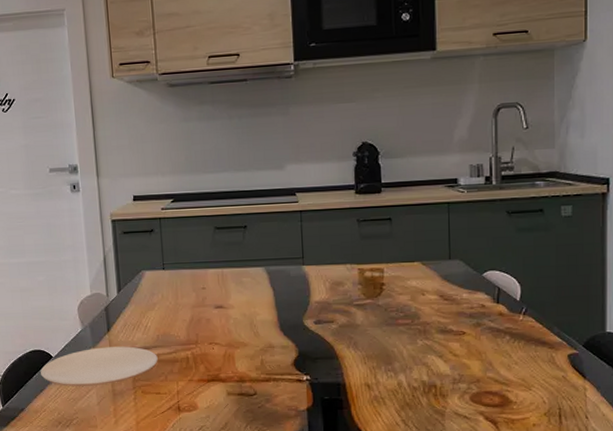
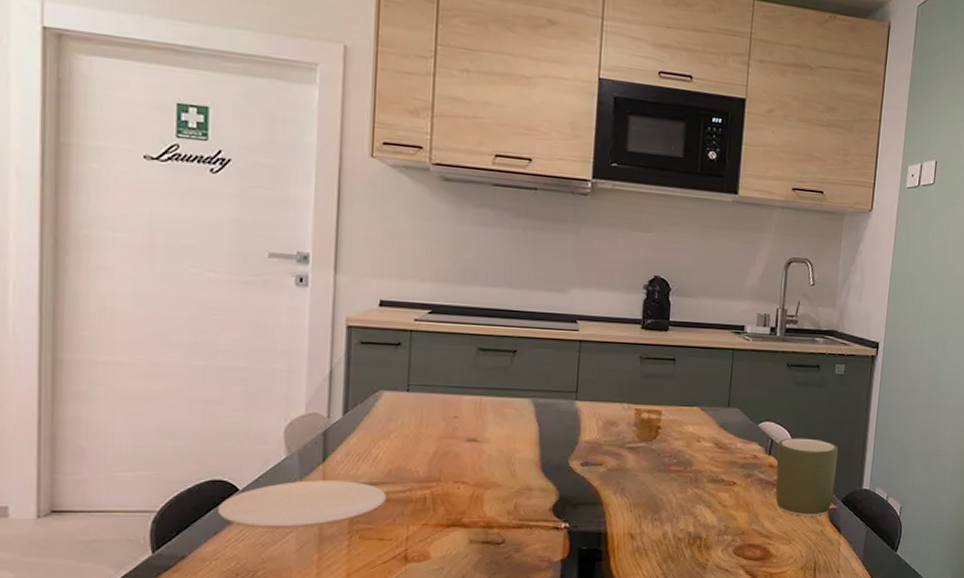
mug: none [505,284,574,363] -> present [775,438,839,516]

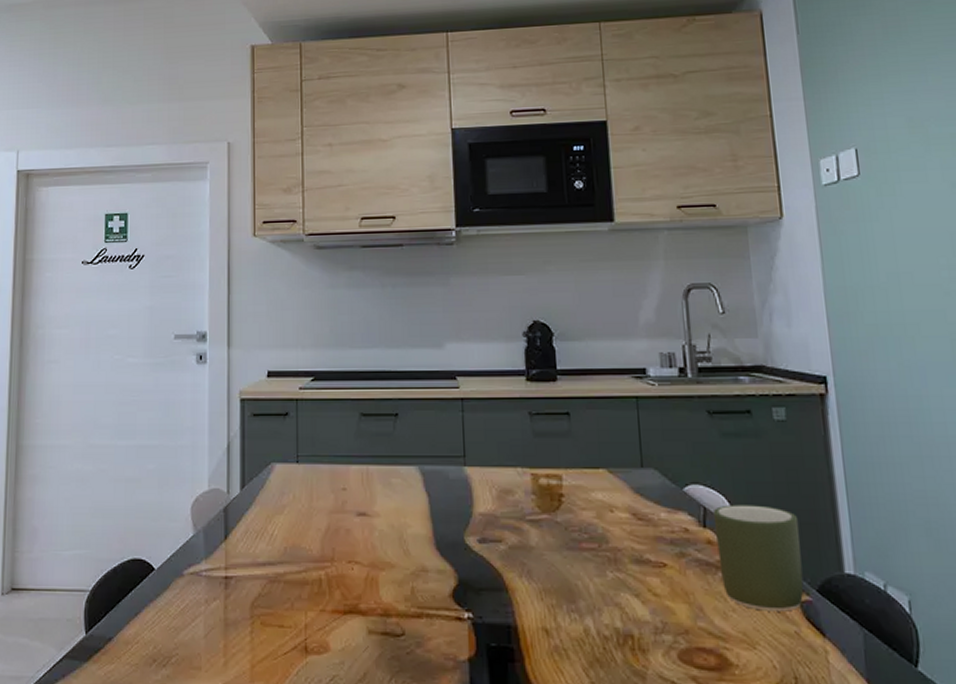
plate: present [218,480,386,528] -> none [138,559,283,612]

